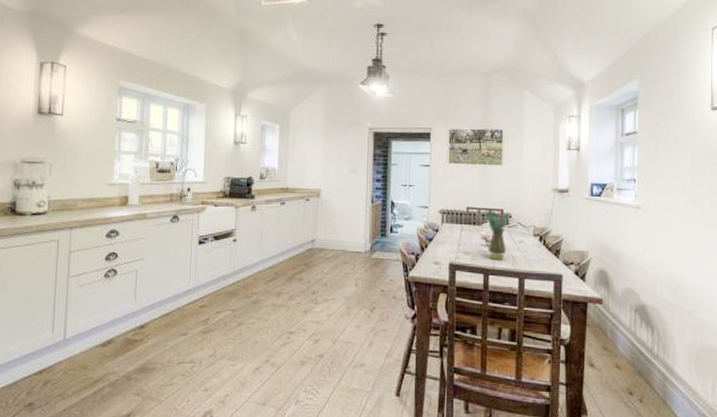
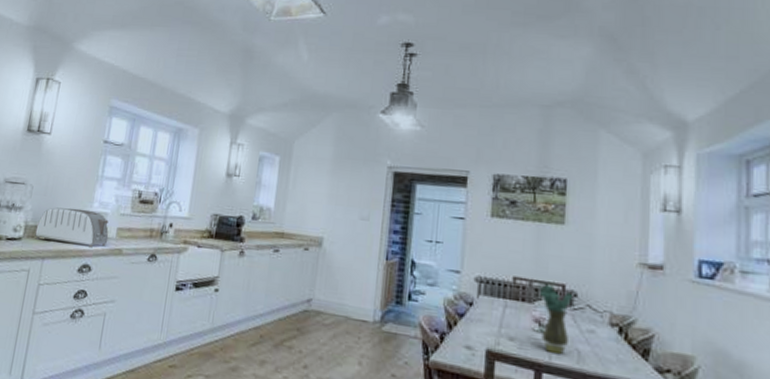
toaster: none [60,181,132,215] -> present [35,207,109,248]

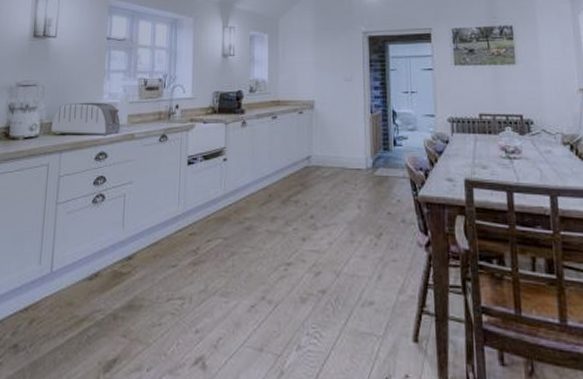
vase: present [539,281,572,354] -> none [501,114,532,174]

